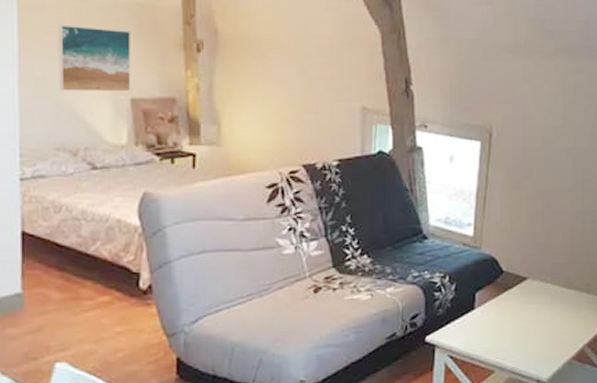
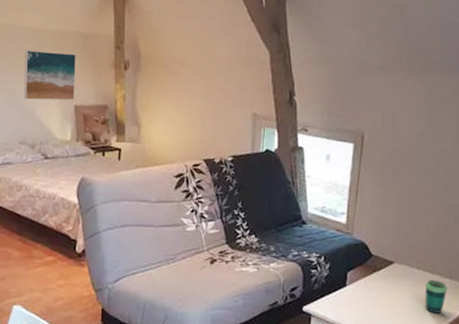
cup: none [561,296,585,333] -> present [425,280,447,313]

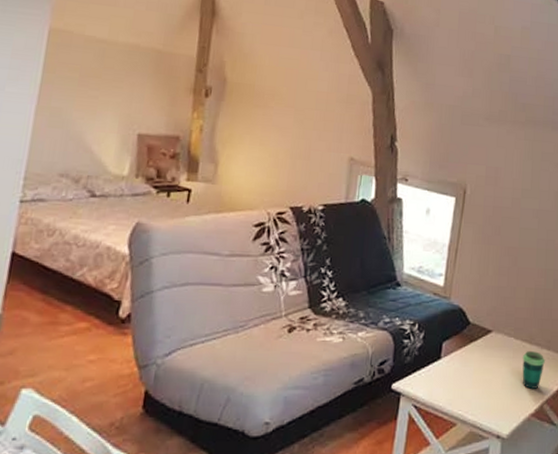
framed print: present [24,50,76,100] -> none [72,62,146,128]

